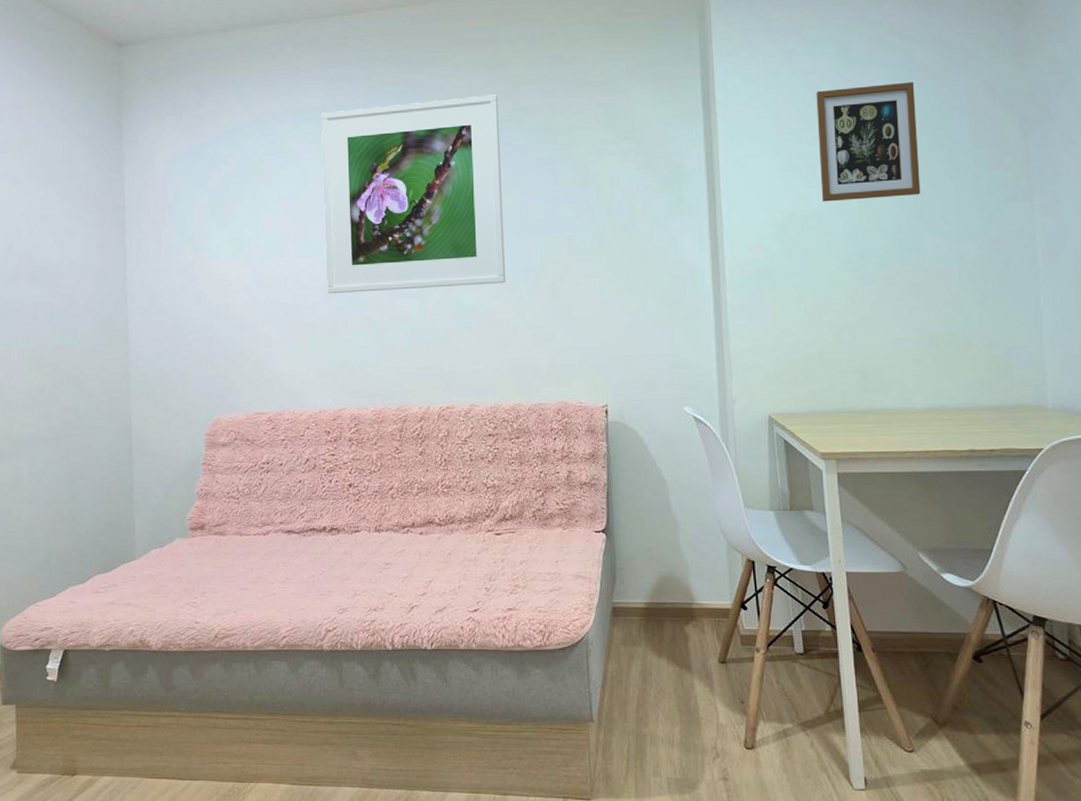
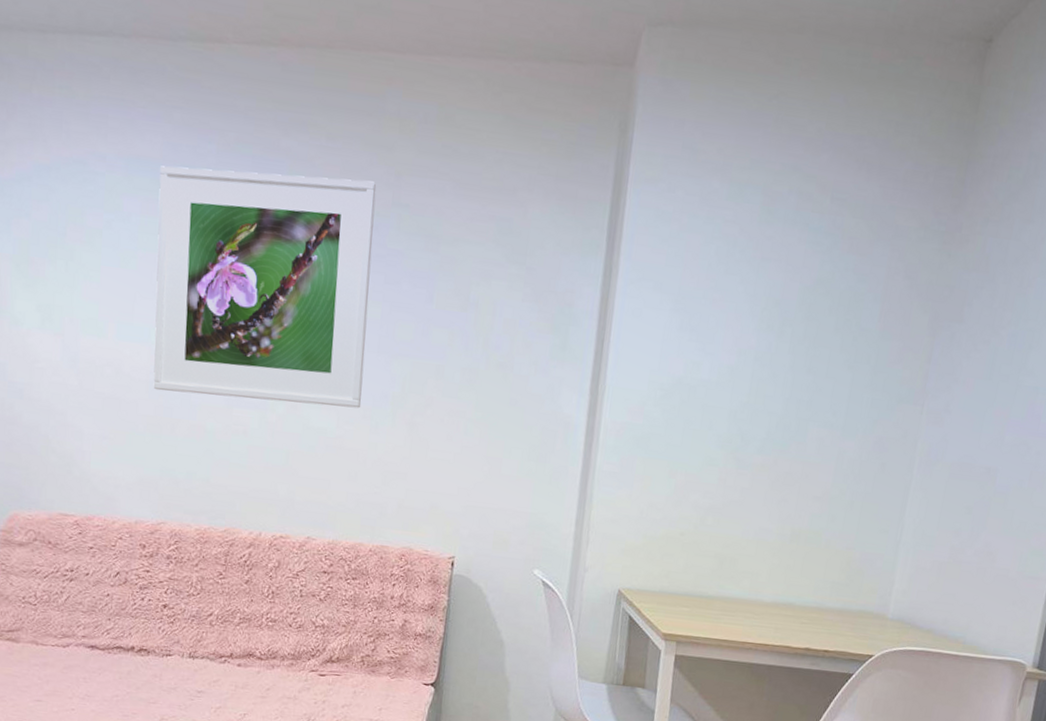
picture frame: present [816,81,921,202] -> none [714,245,836,381]

